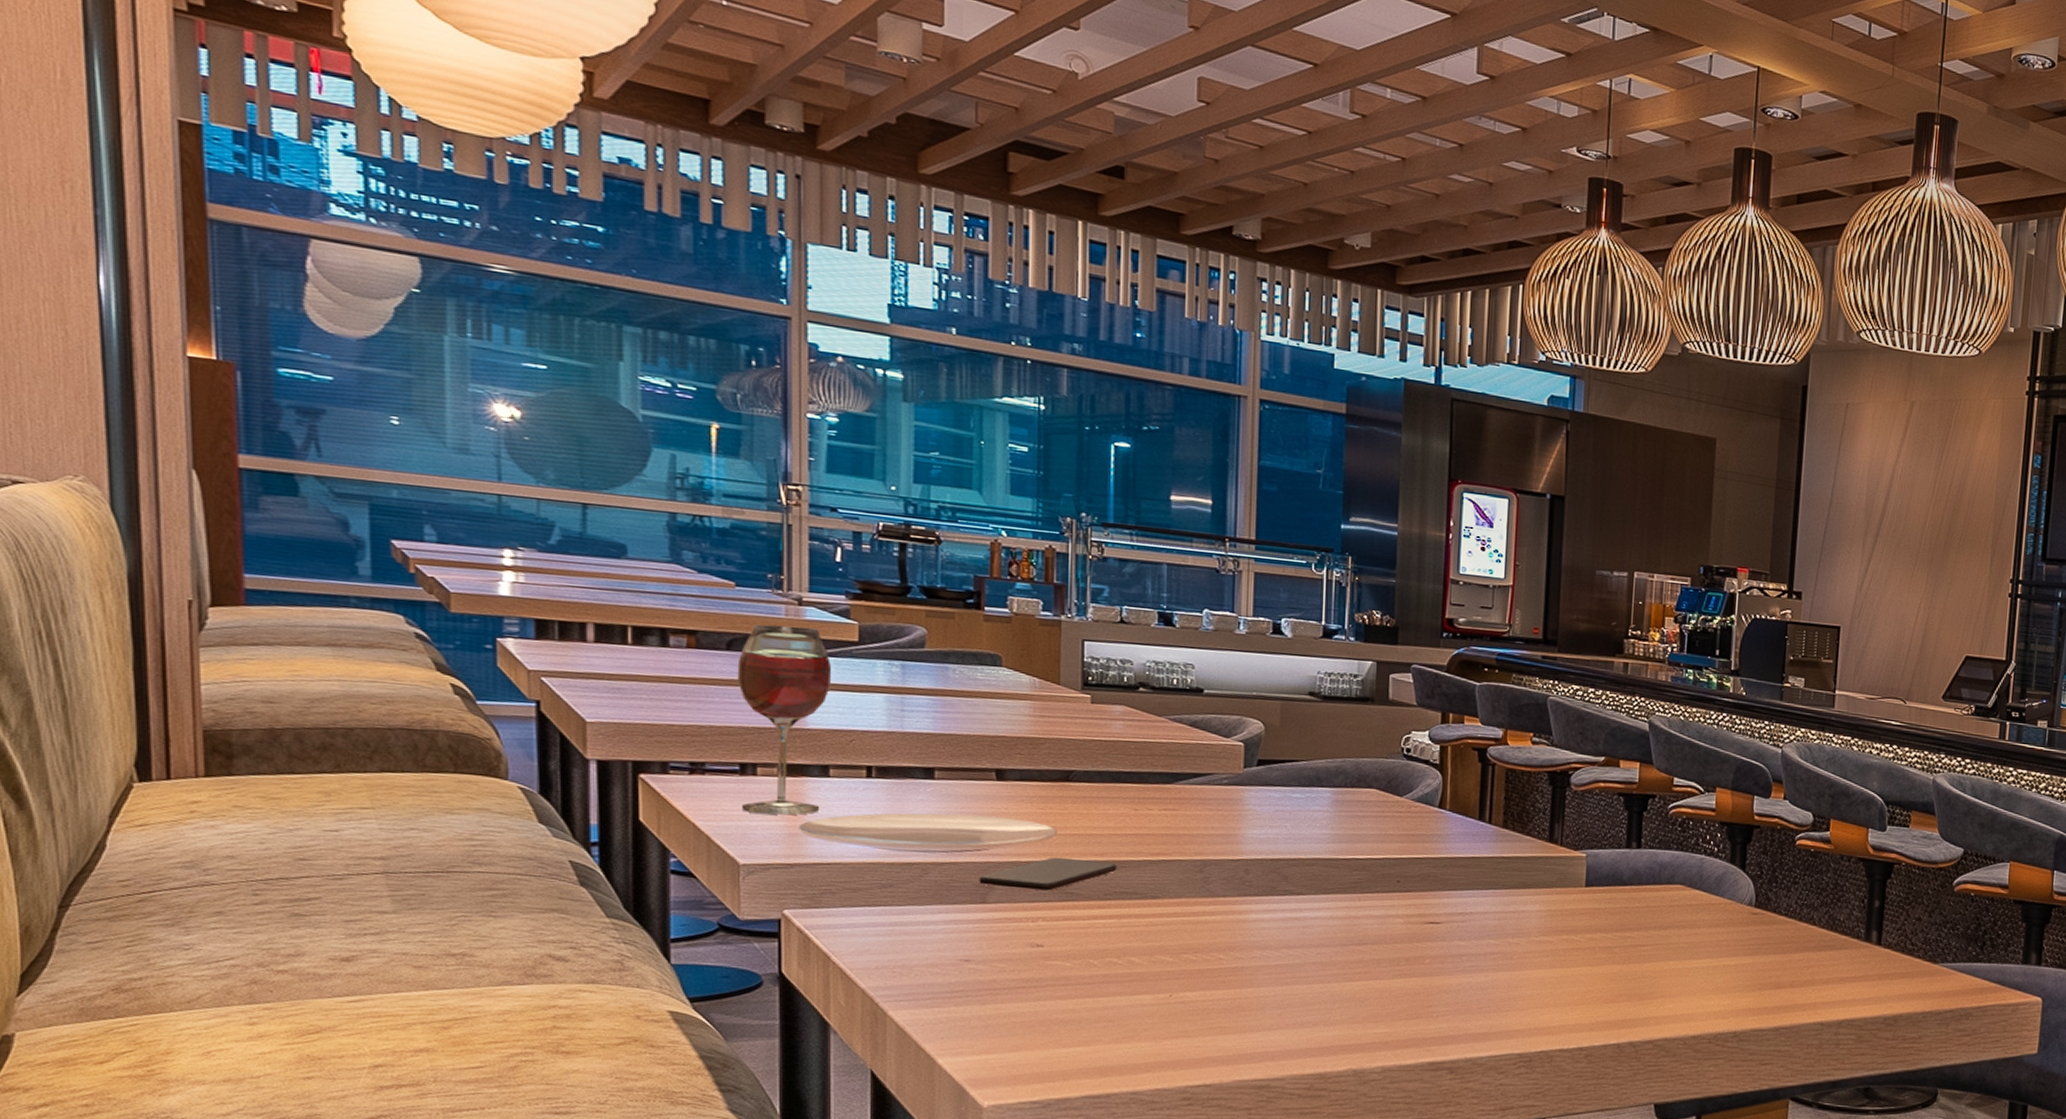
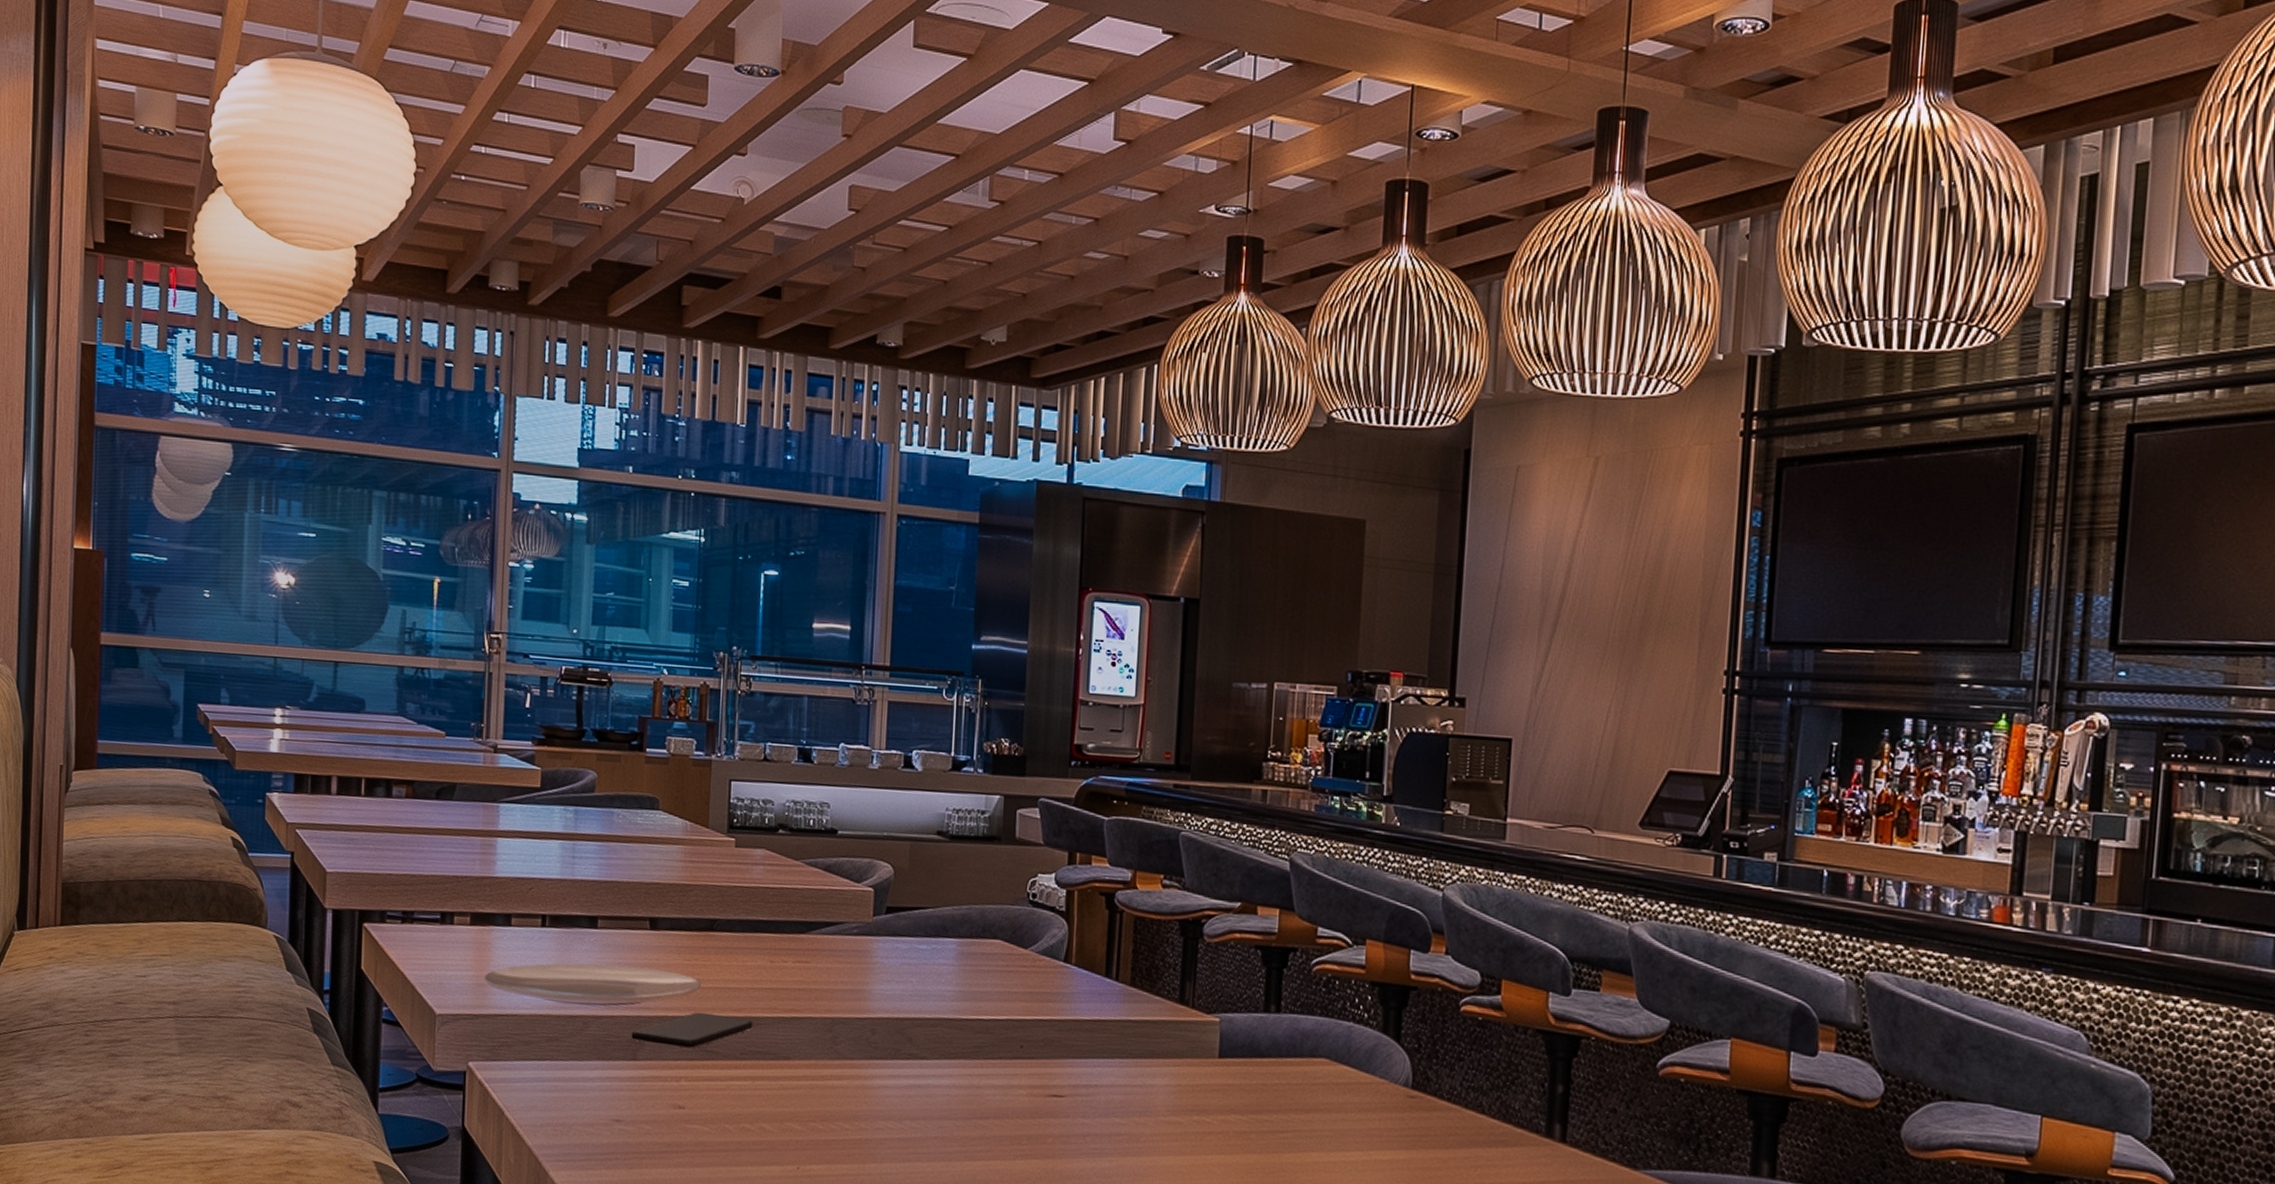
wineglass: present [737,624,832,816] -> none [440,773,518,965]

